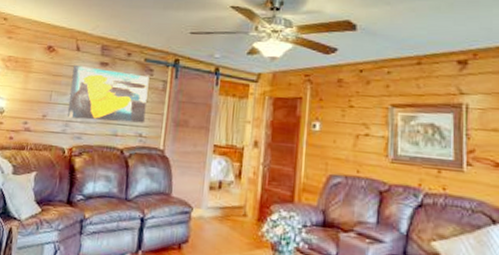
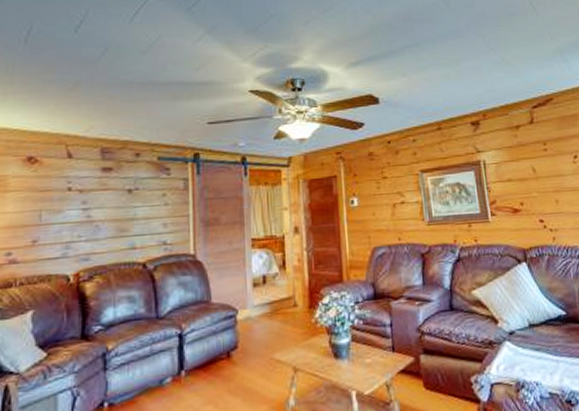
wall art: present [66,65,150,123] -> none [66,175,167,238]

